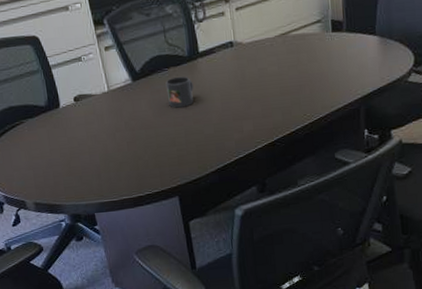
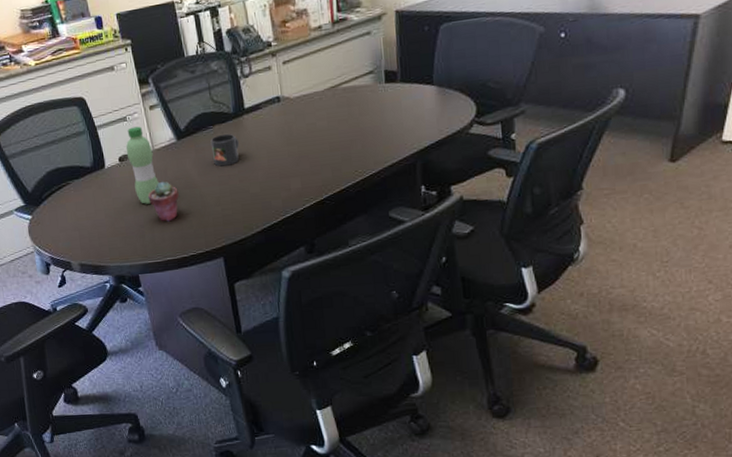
water bottle: none [81,67,115,144] -> present [126,126,159,204]
potted succulent: none [104,121,135,162] -> present [148,181,179,222]

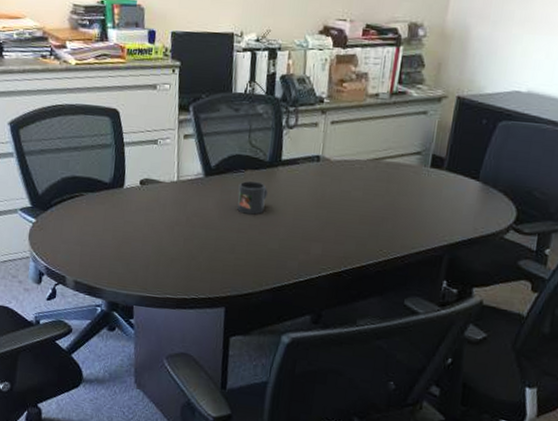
water bottle: present [126,126,159,204] -> none [149,152,178,235]
potted succulent: present [148,181,179,222] -> none [161,214,194,258]

